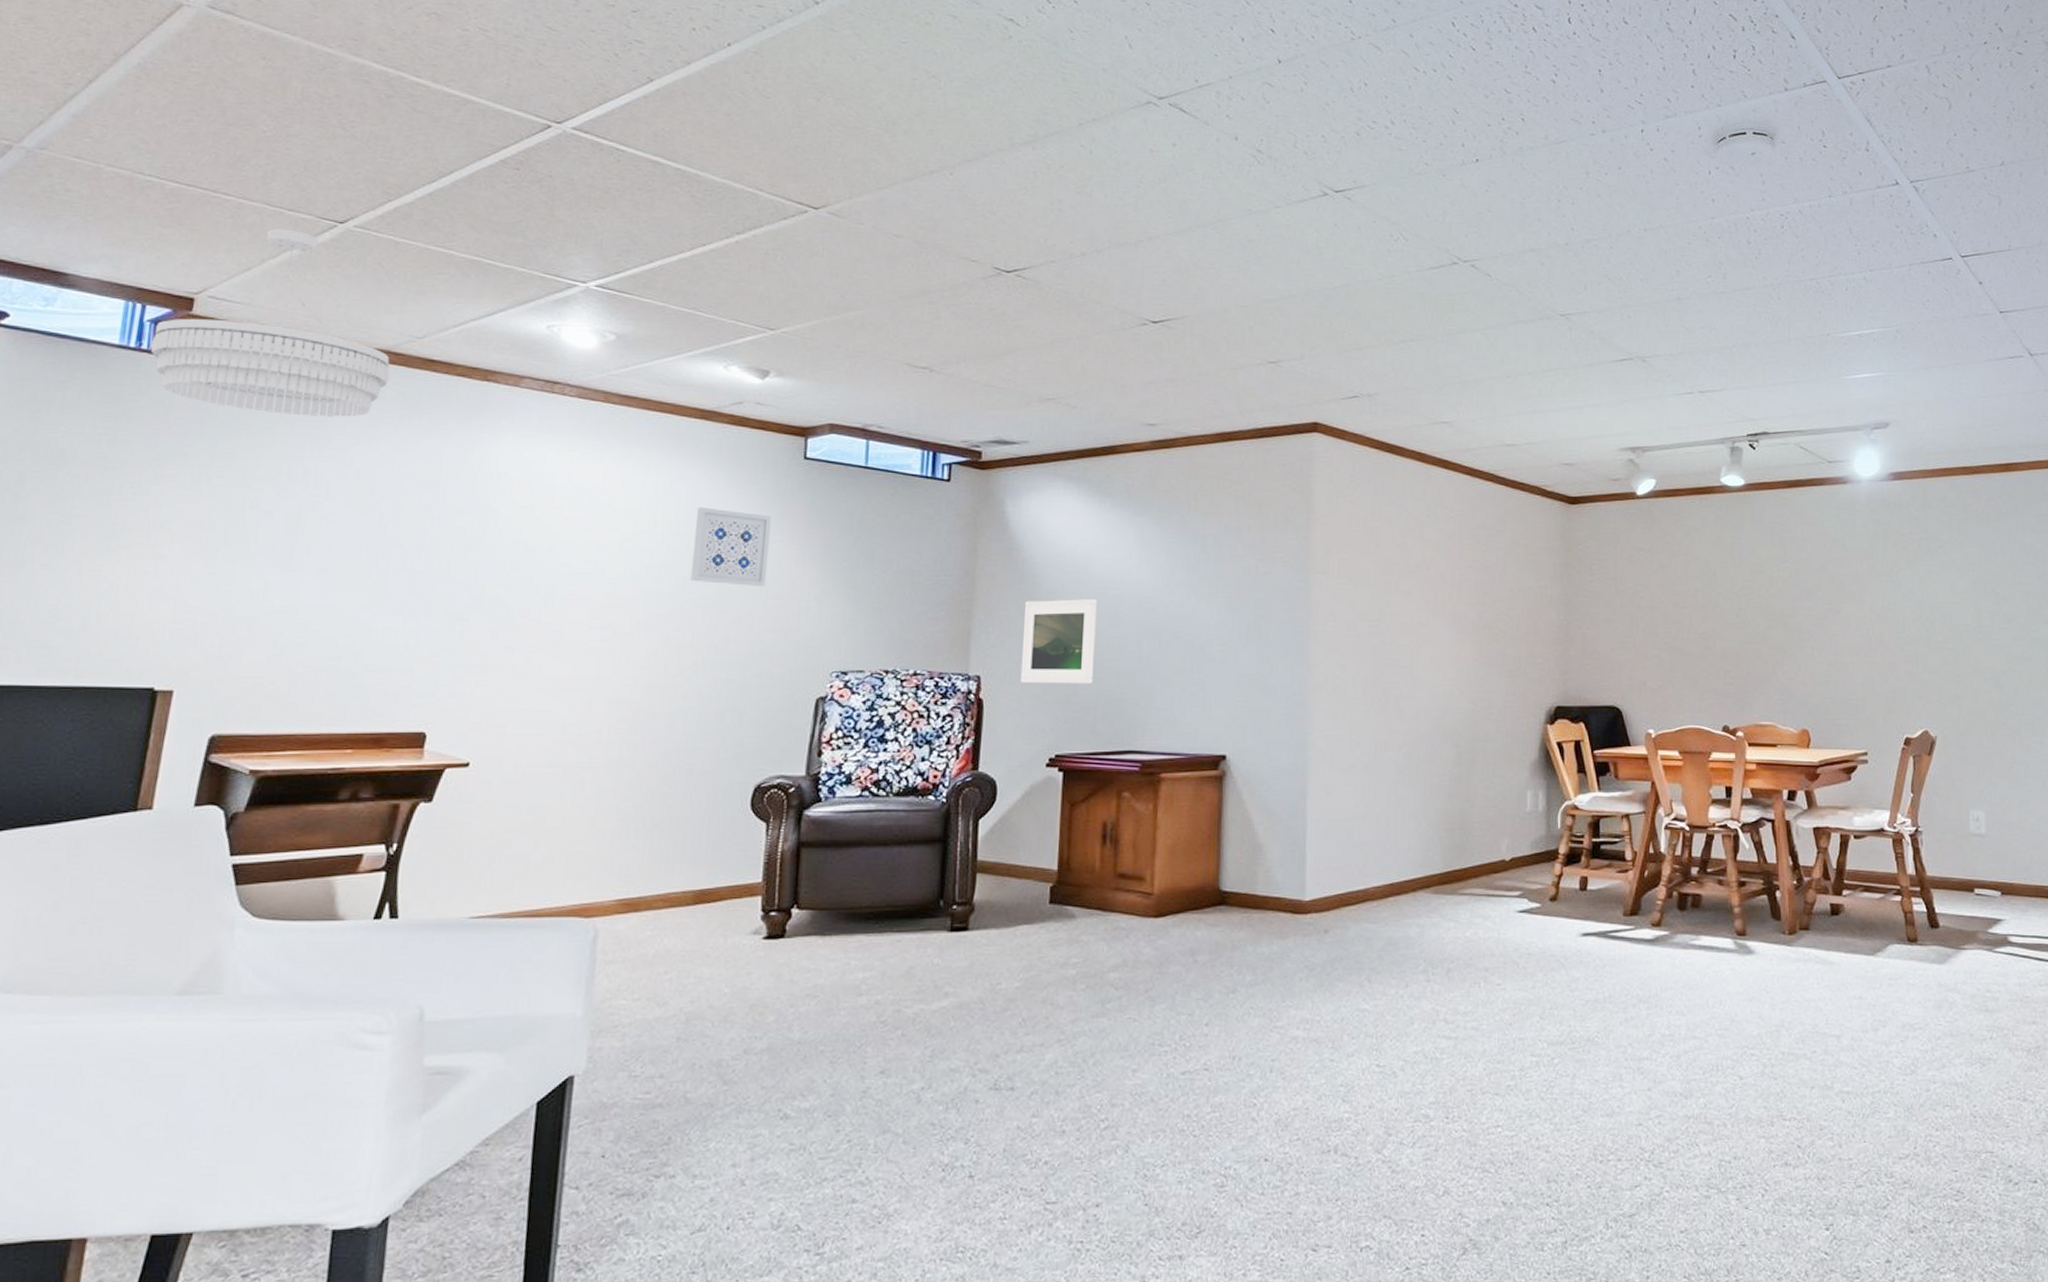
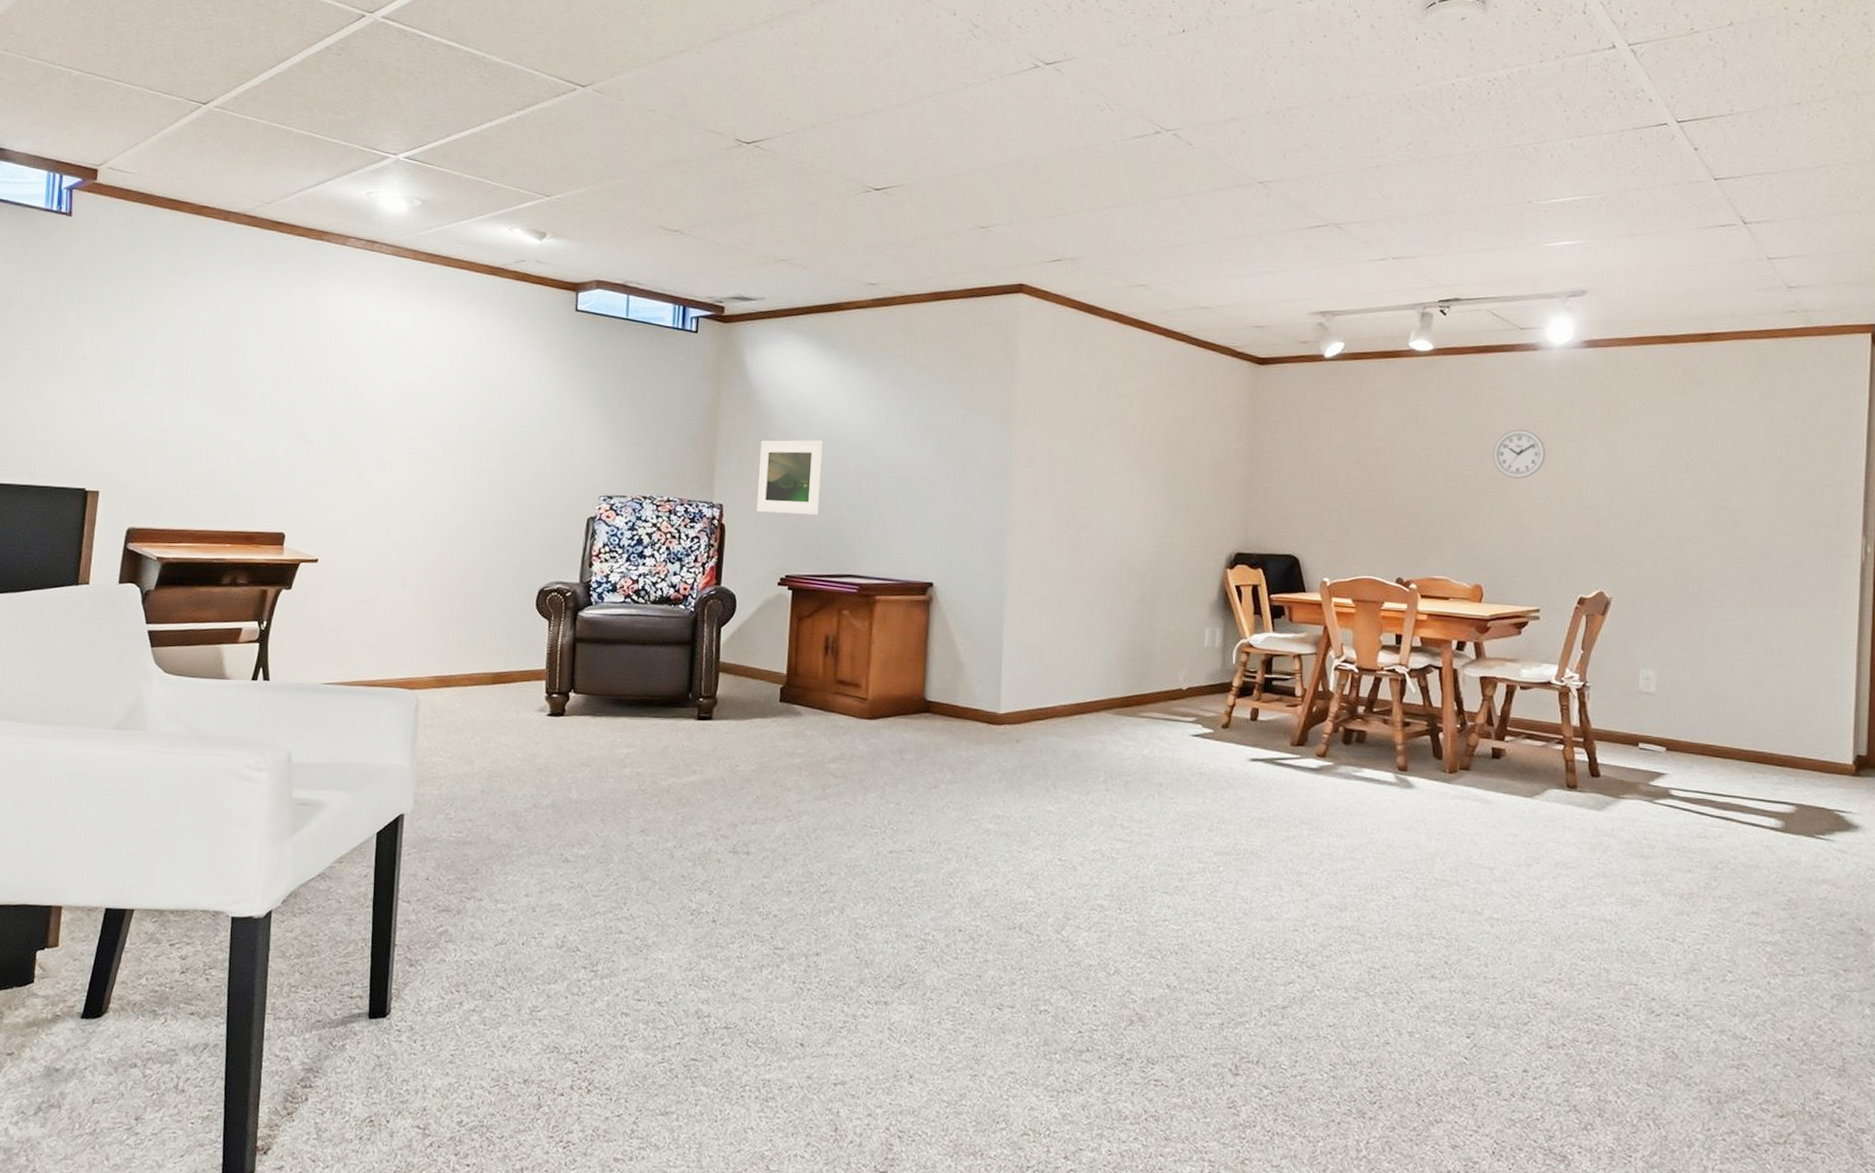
chandelier: present [150,228,390,417] -> none [68,109,246,270]
wall art: present [690,507,771,588] -> none [485,351,549,422]
wall clock: none [1810,565,1862,616] -> present [1492,429,1546,479]

